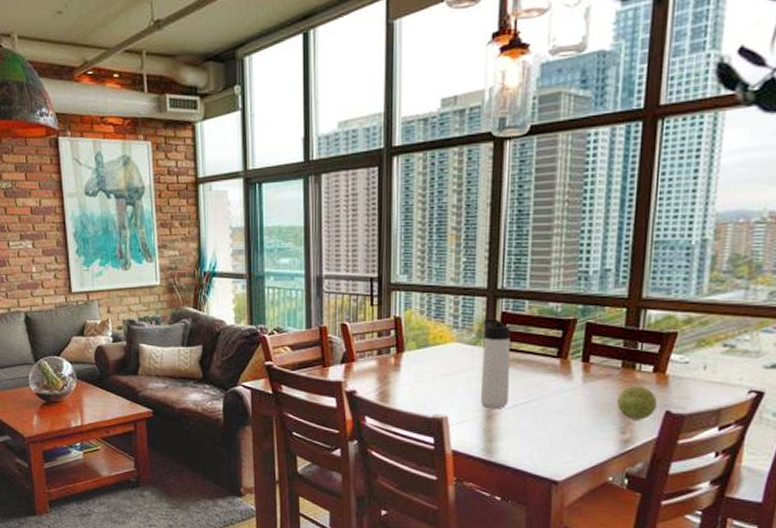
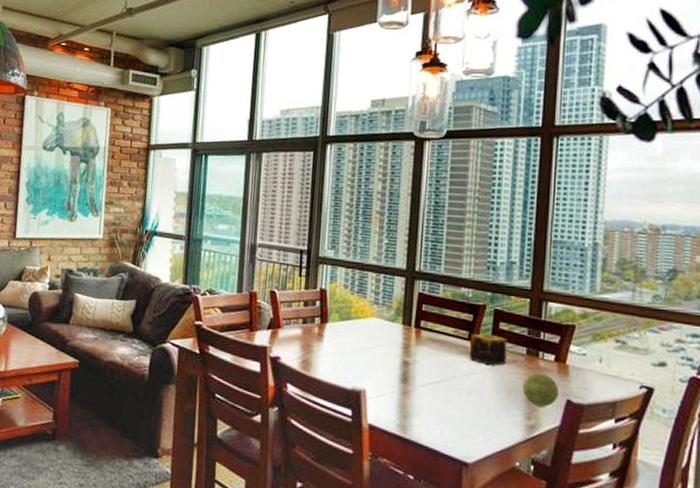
thermos bottle: present [481,318,511,408] -> none [398,297,427,385]
candle: none [558,349,601,383] -> present [468,333,508,366]

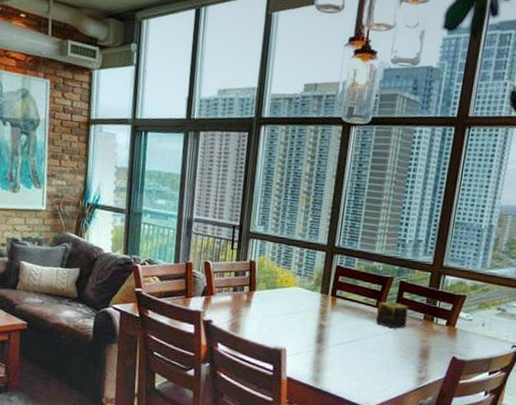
decorative ball: present [522,372,559,407] -> none [417,334,447,363]

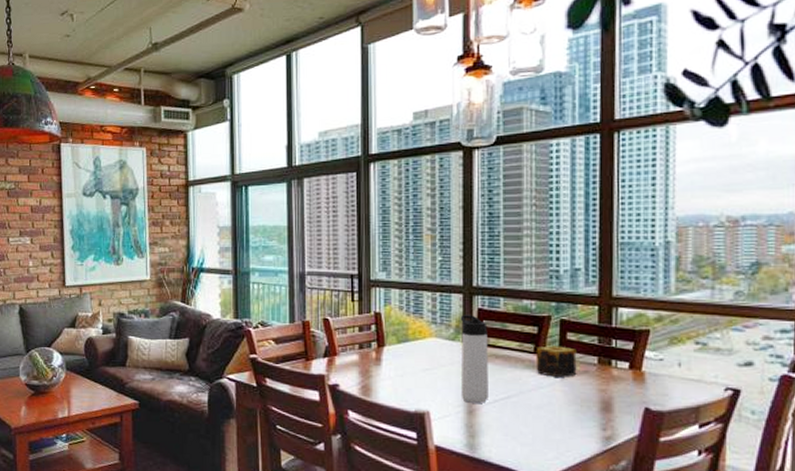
thermos bottle: none [314,270,343,345] -> present [460,315,488,403]

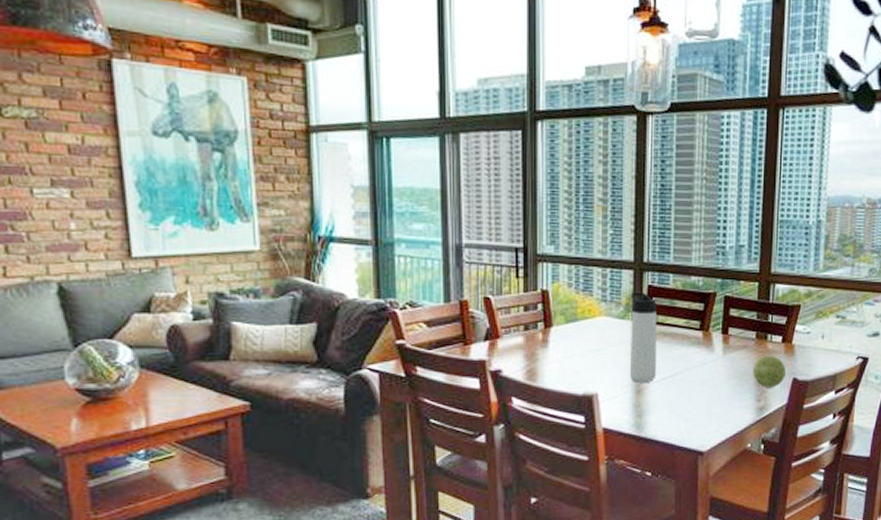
candle: present [536,345,577,379] -> none [701,322,738,354]
decorative ball: none [596,381,635,417] -> present [753,355,786,388]

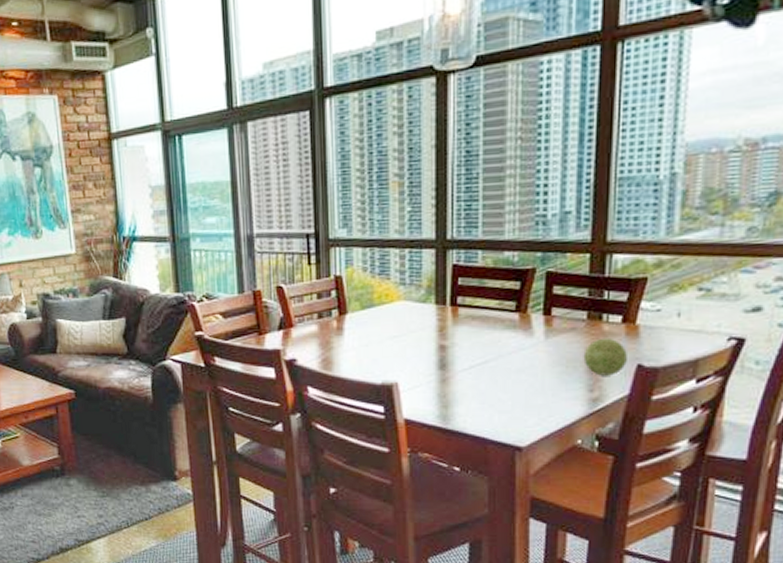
thermos bottle: present [630,292,657,382] -> none [432,272,463,371]

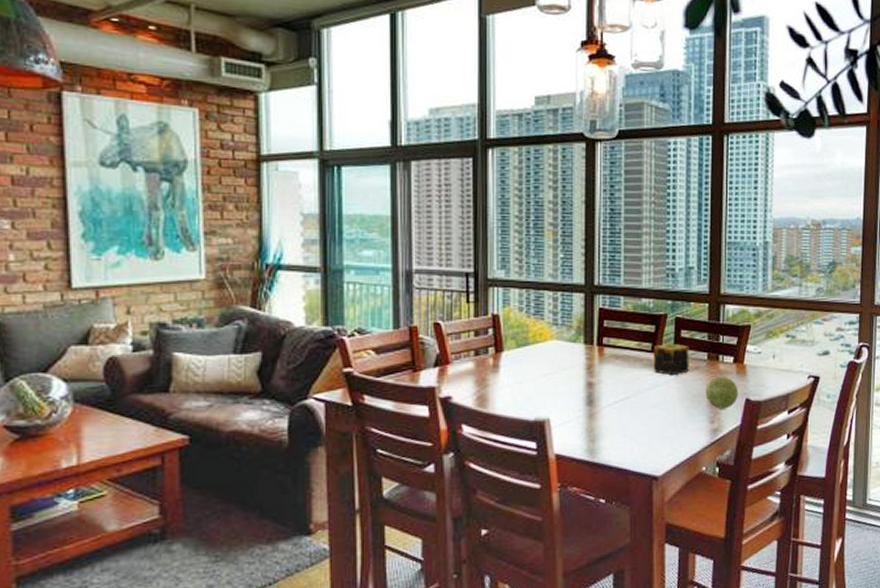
candle: none [517,301,564,338] -> present [653,343,689,376]

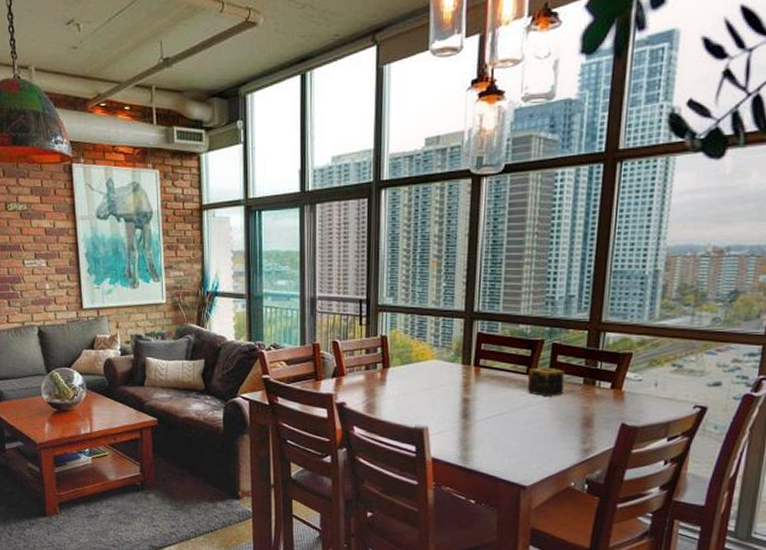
decorative ball: present [705,375,738,409] -> none [579,400,614,431]

